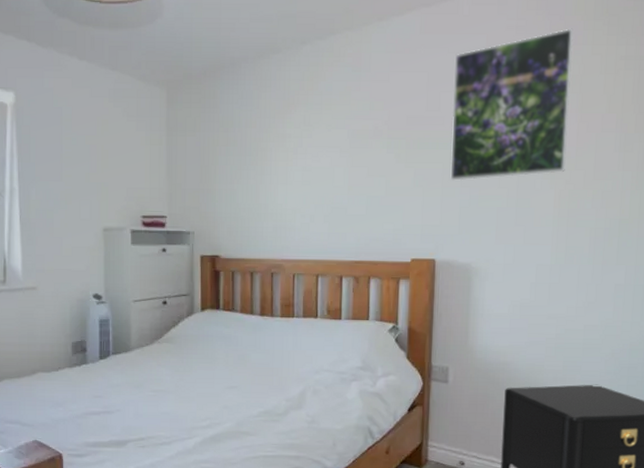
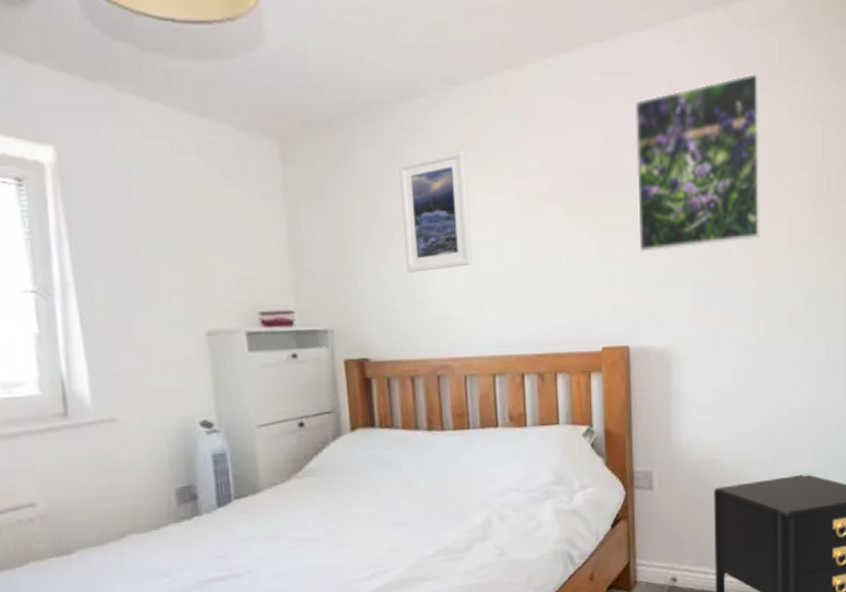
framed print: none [253,94,308,191] -> present [399,149,472,273]

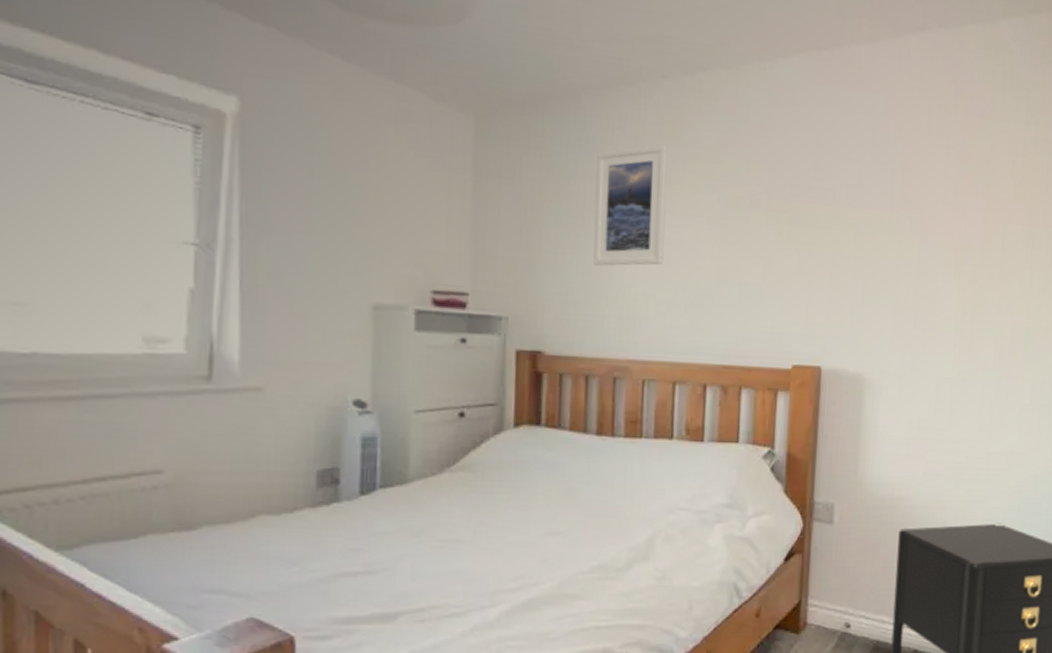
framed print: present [635,72,760,252] -> none [841,97,981,270]

